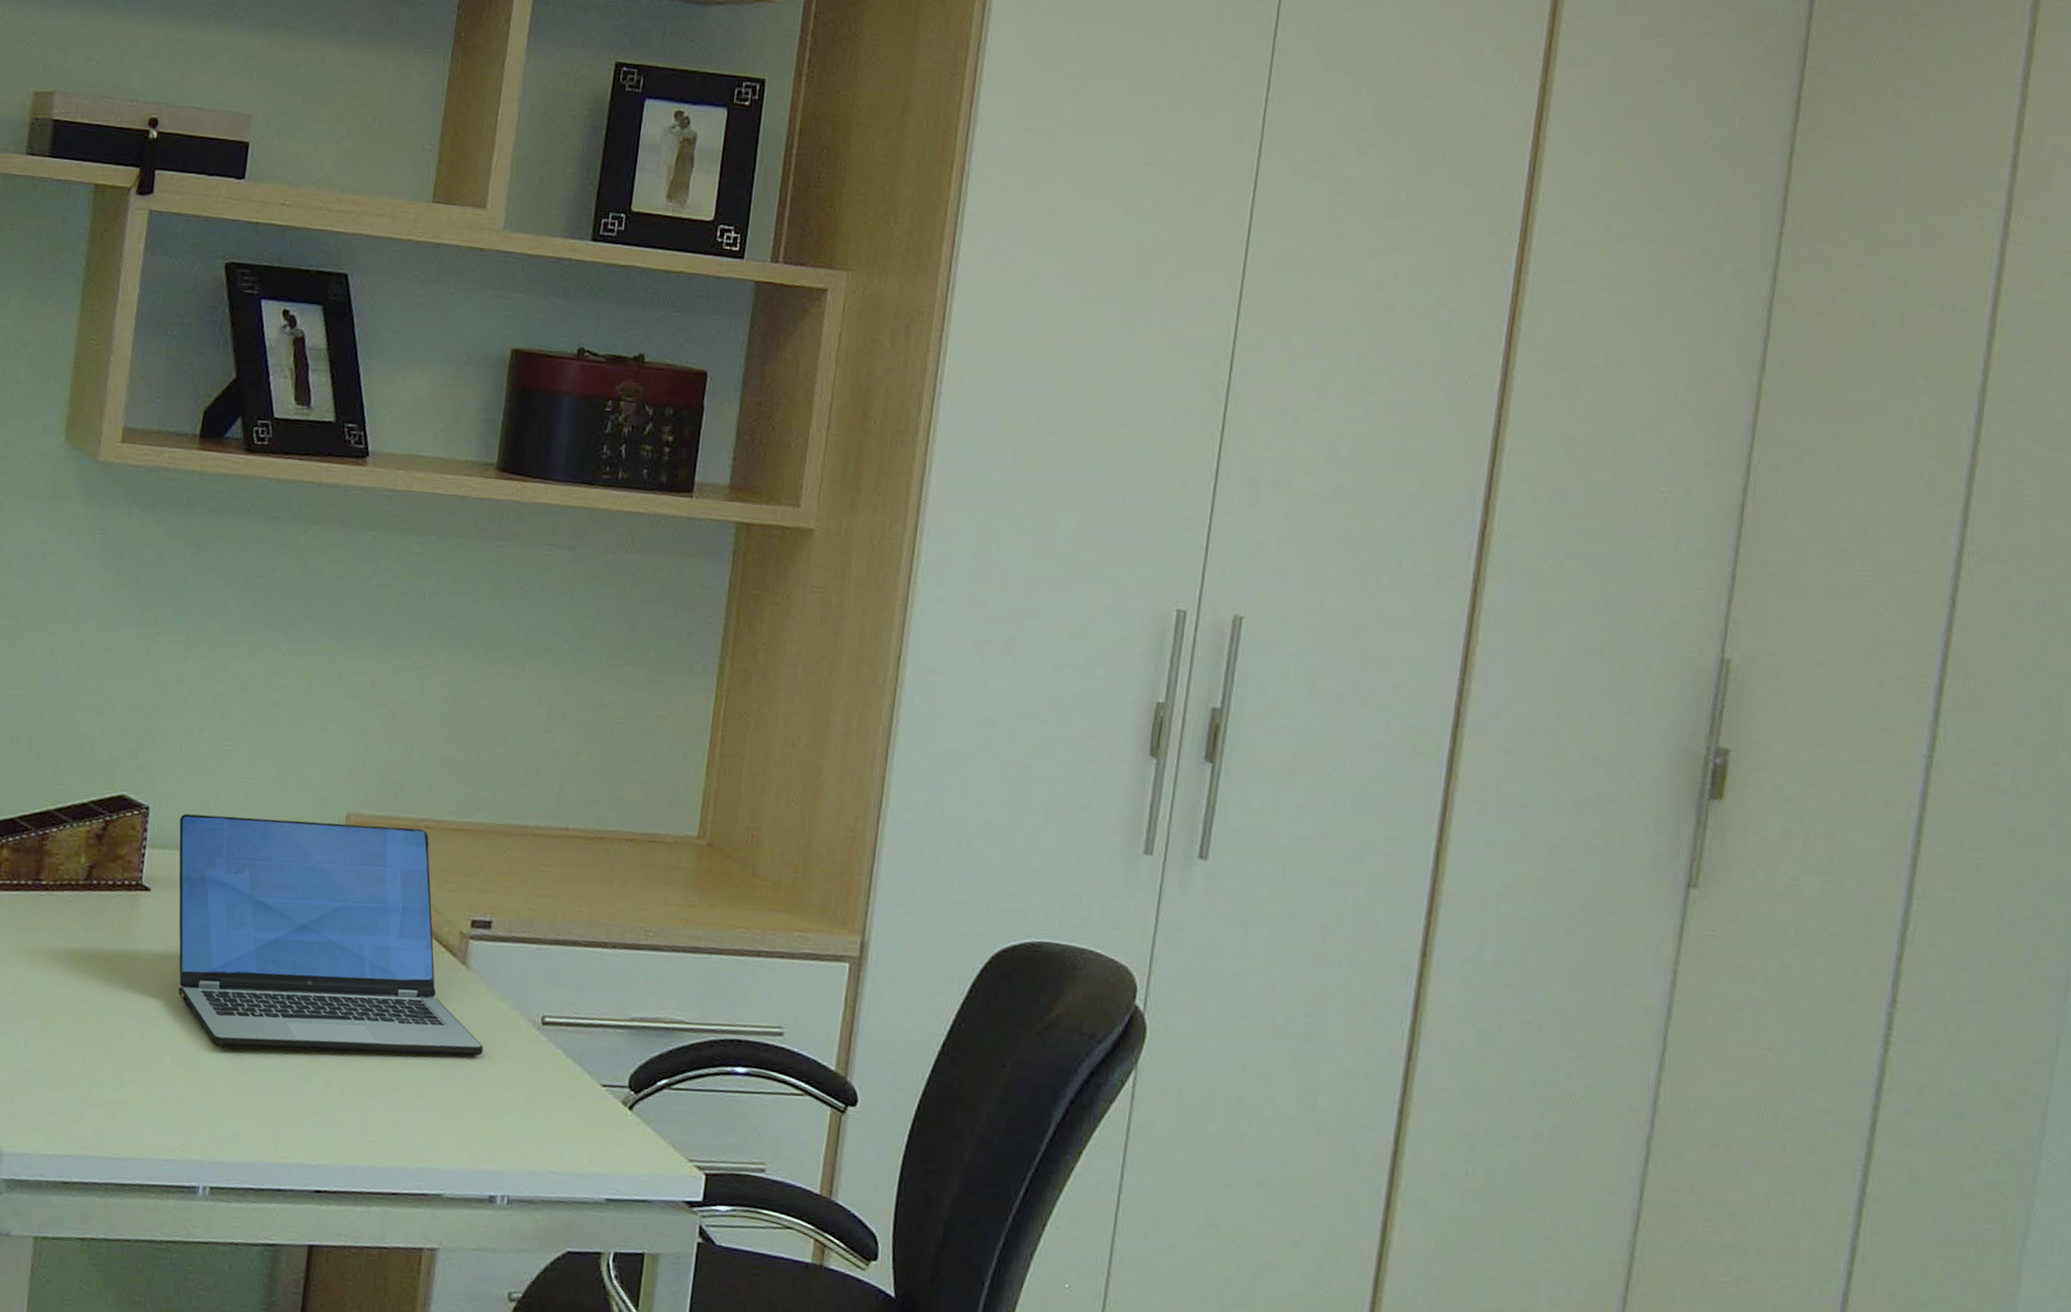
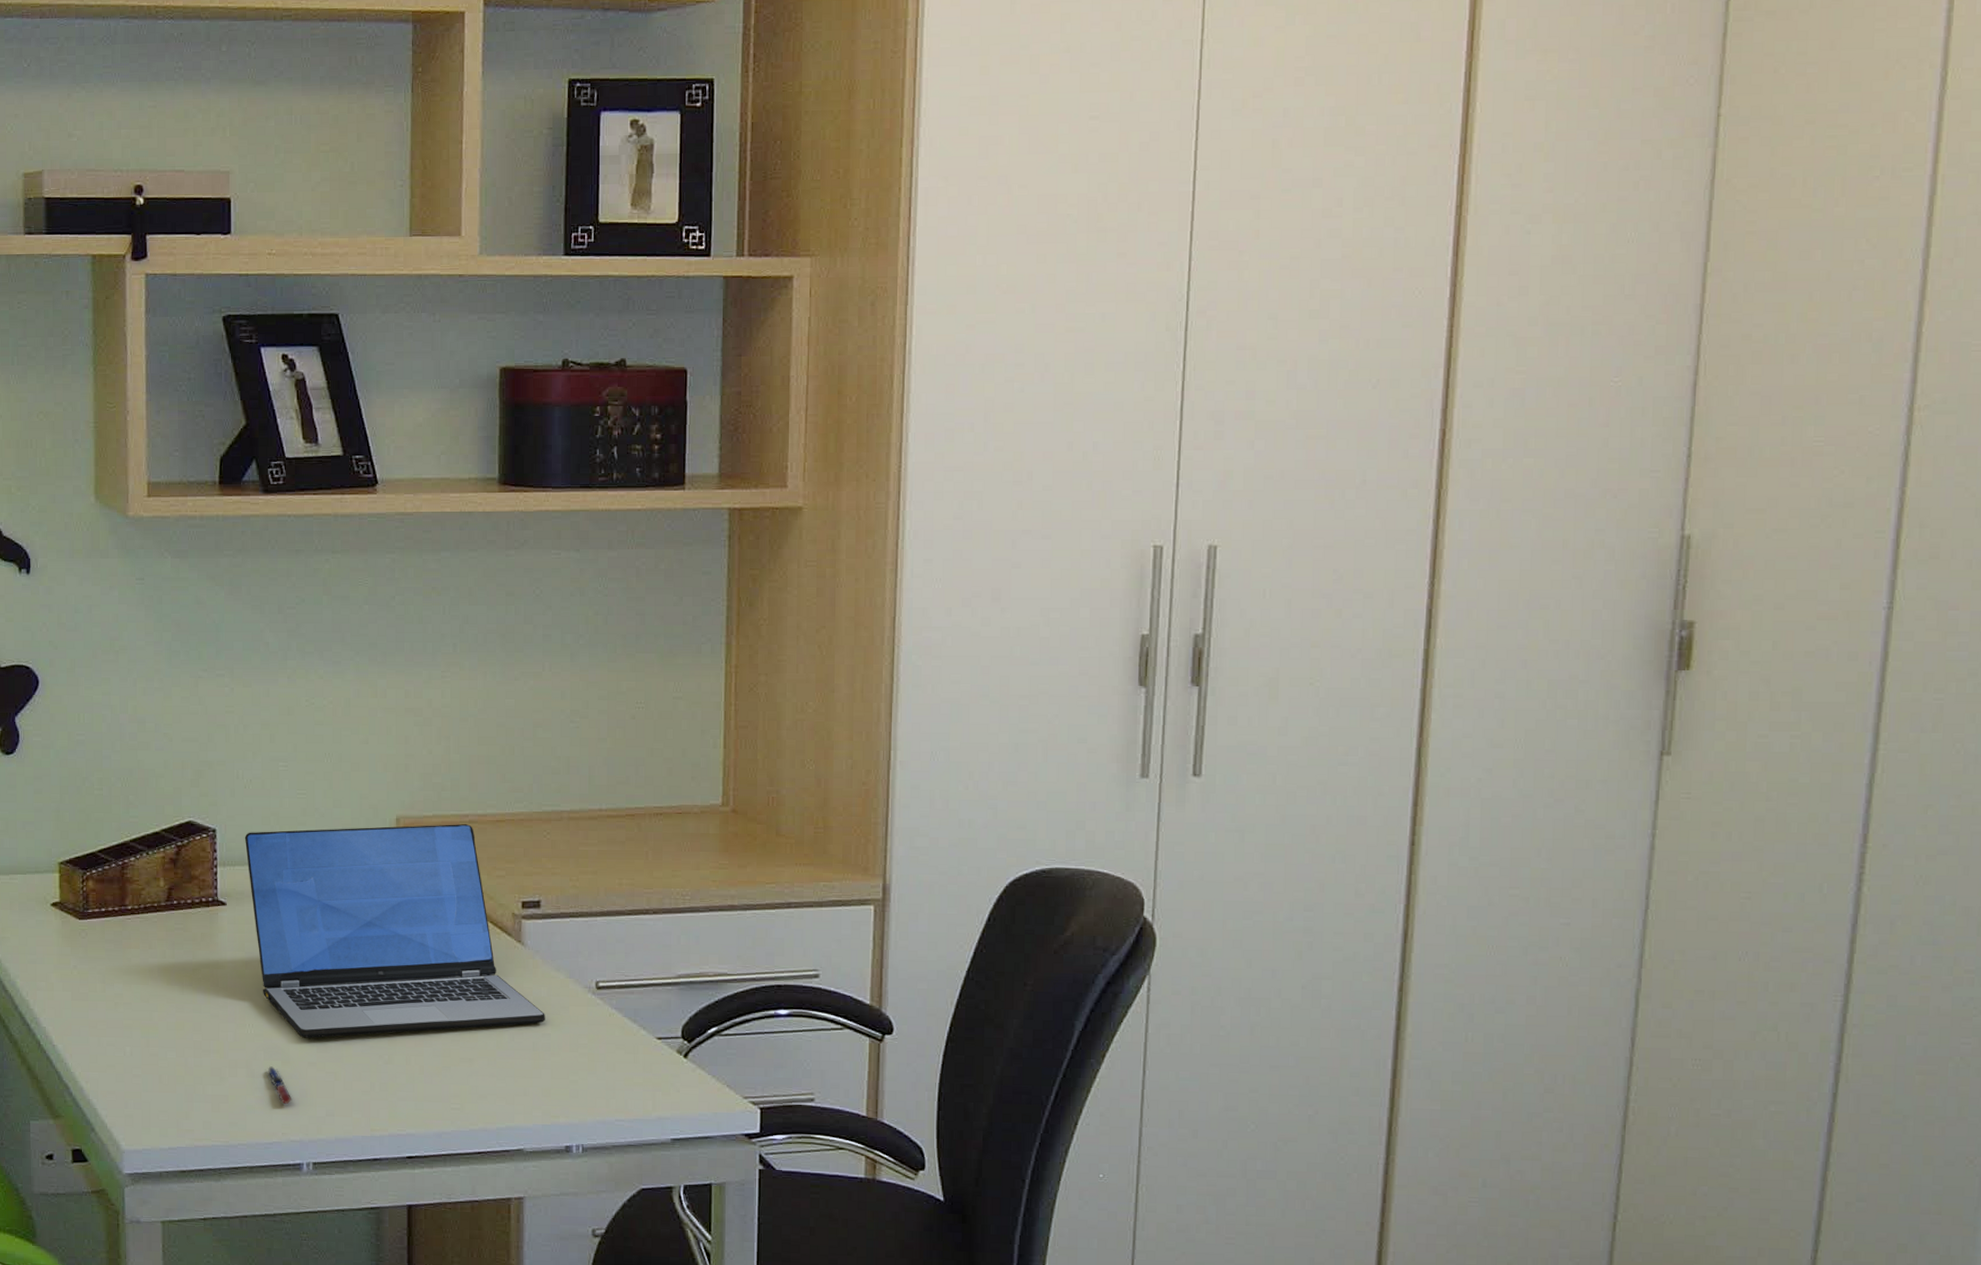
pen: none [170,1074,196,1118] -> present [265,1066,292,1104]

